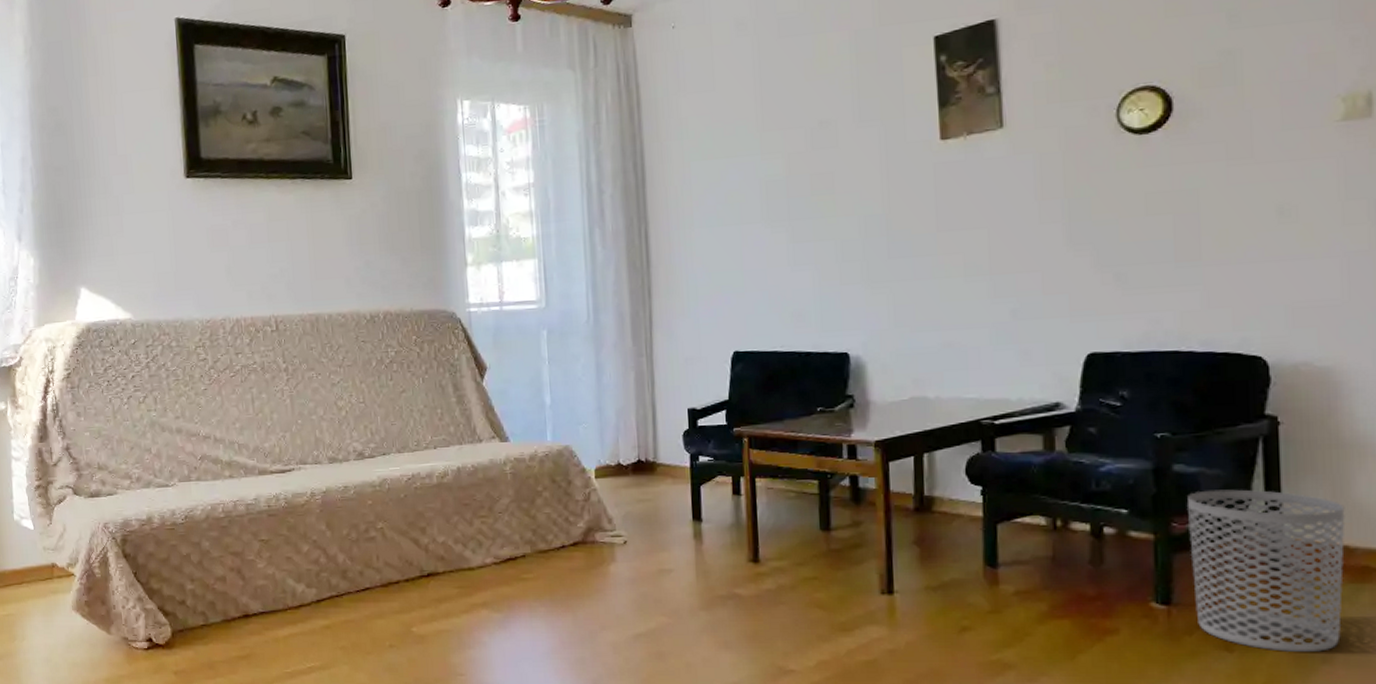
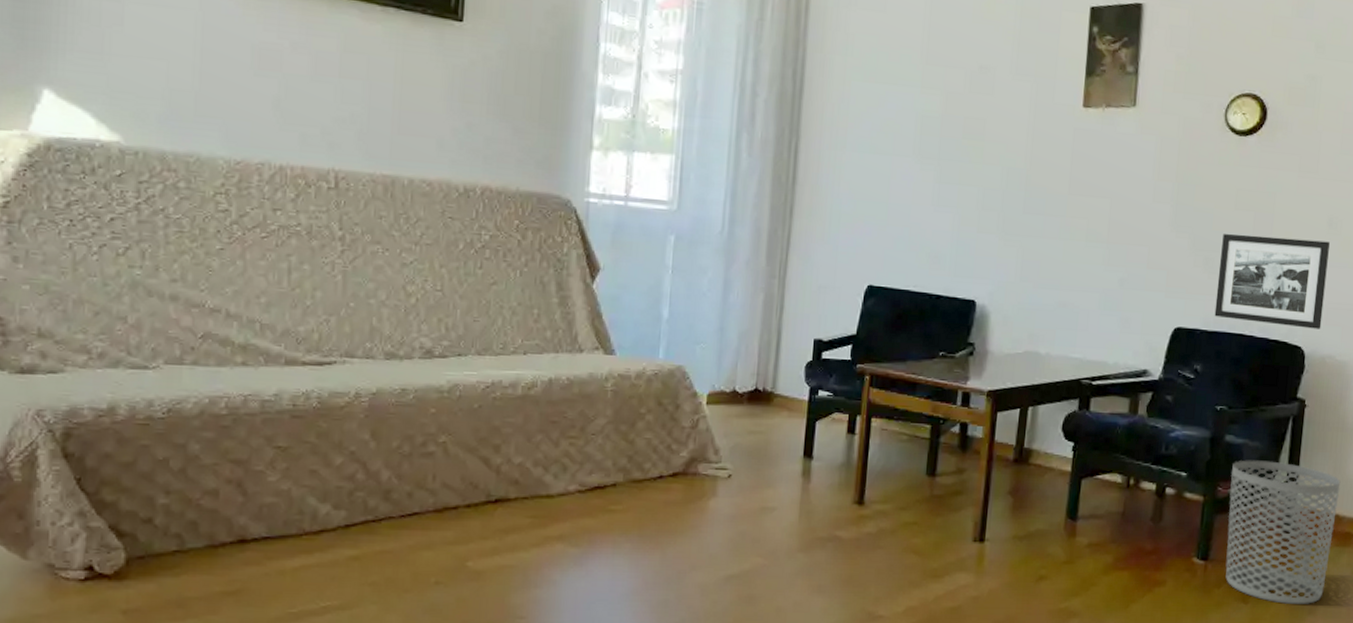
picture frame: none [1134,232,1287,337] -> present [1214,234,1330,329]

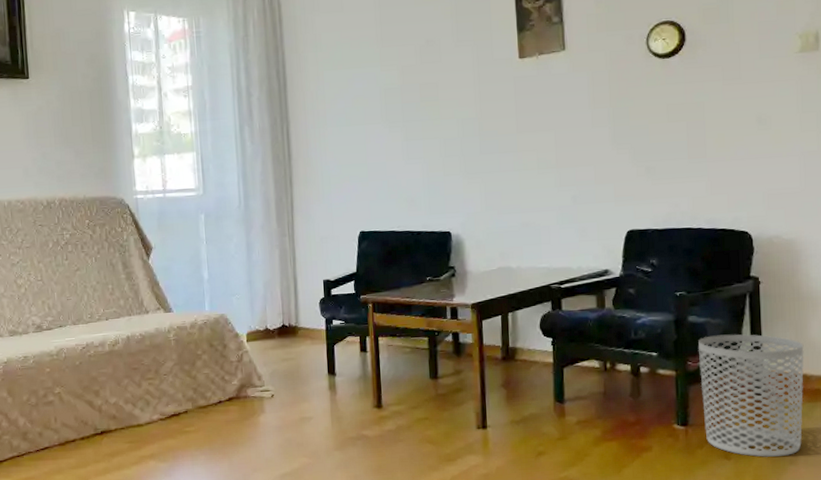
picture frame: present [1214,234,1330,329] -> none [660,136,765,217]

